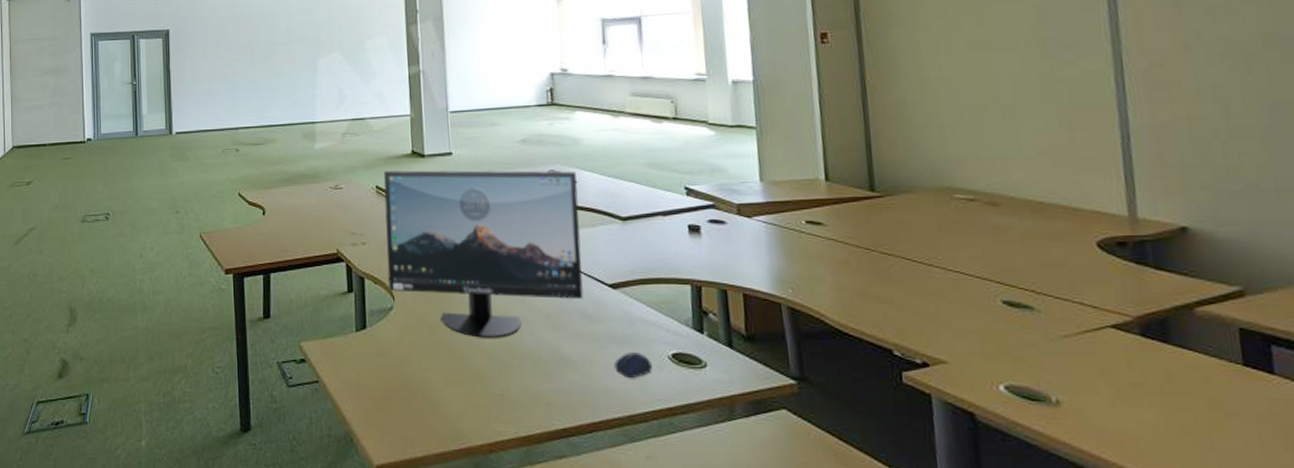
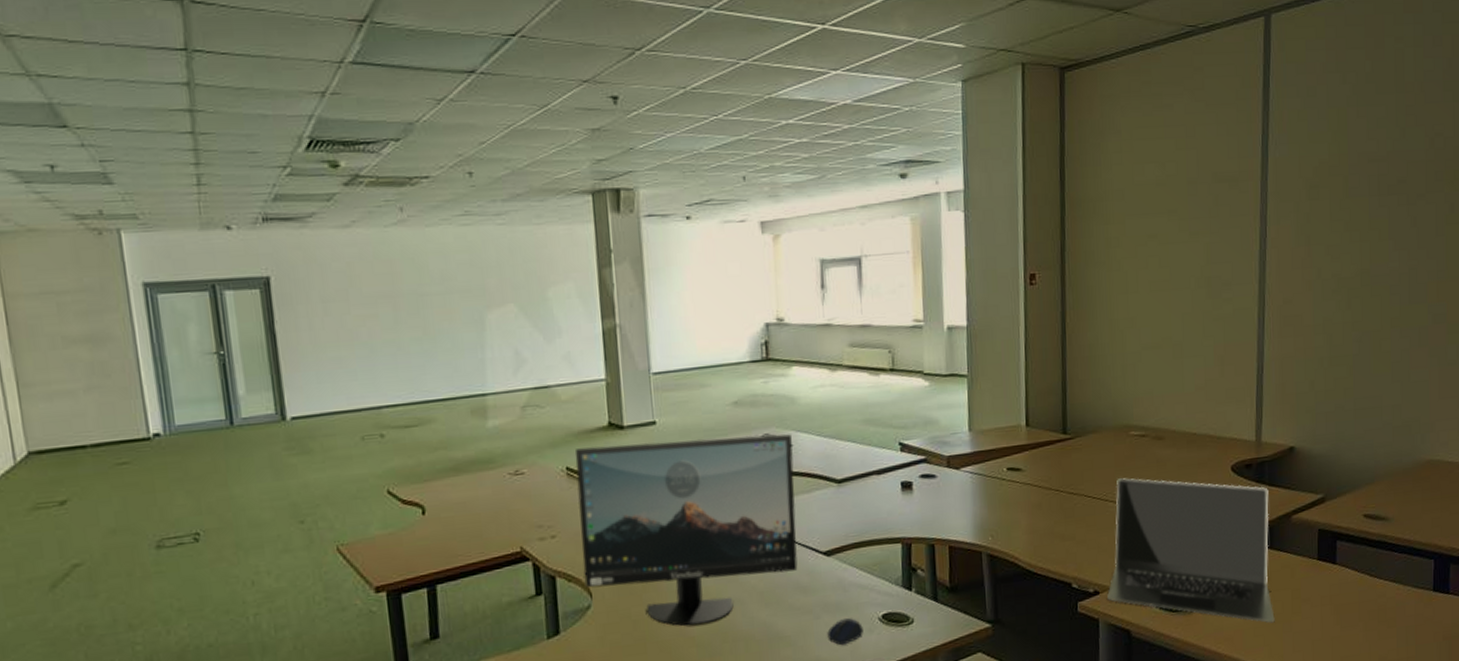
laptop: none [940,243,1186,434] -> present [1107,478,1275,623]

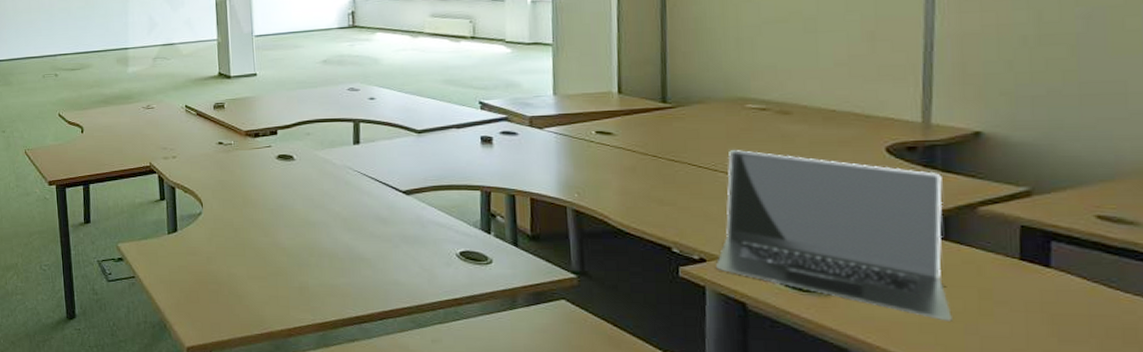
monitor: present [574,434,798,626] -> none [192,88,379,239]
computer mouse: present [827,618,863,645] -> none [405,251,441,273]

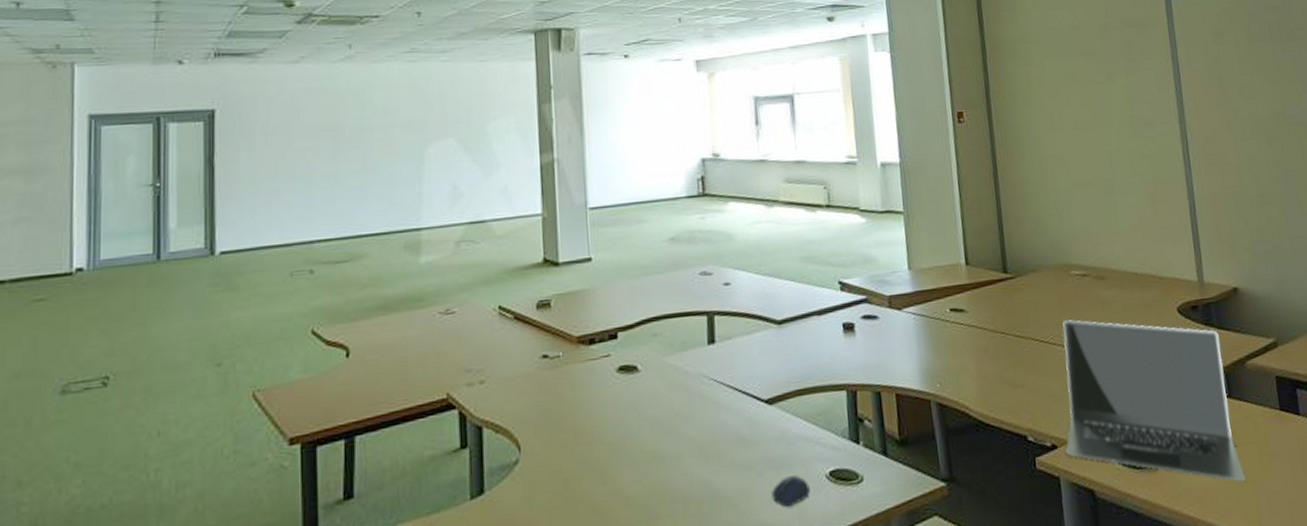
computer mouse: none [405,251,441,273] -> present [771,475,810,507]

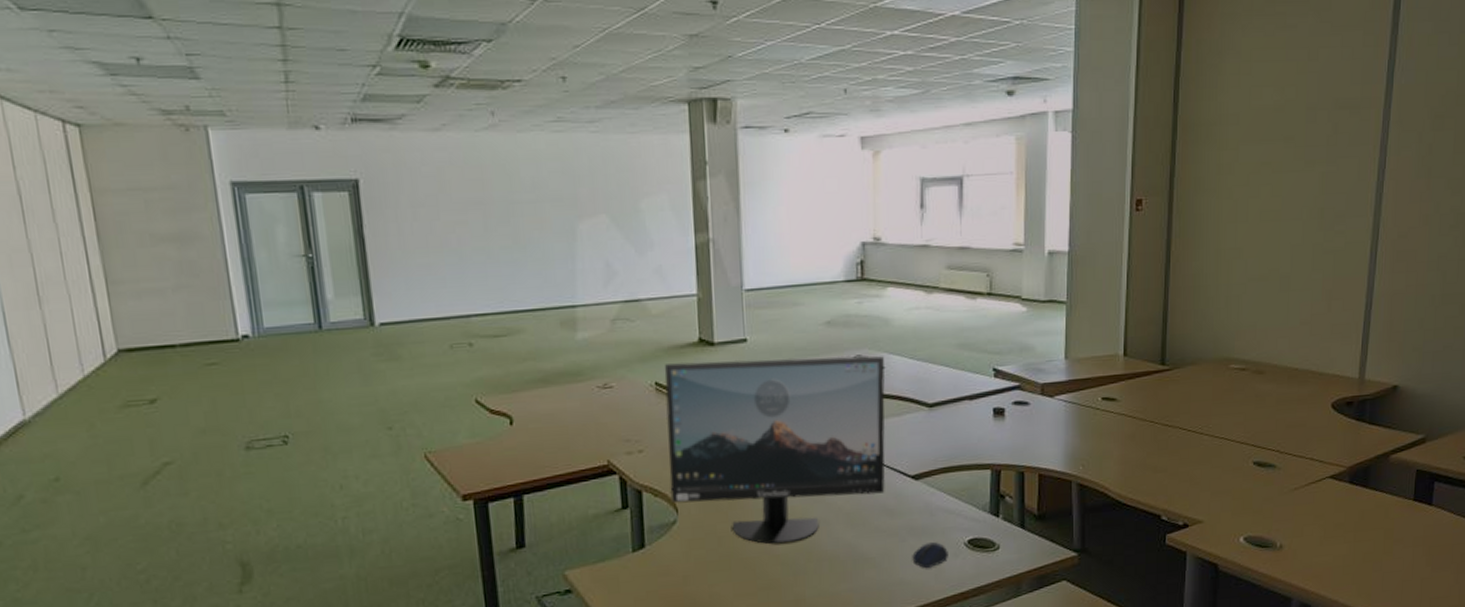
monitor: none [508,272,739,485] -> present [664,355,885,545]
laptop: present [1062,320,1246,483] -> none [1197,411,1368,562]

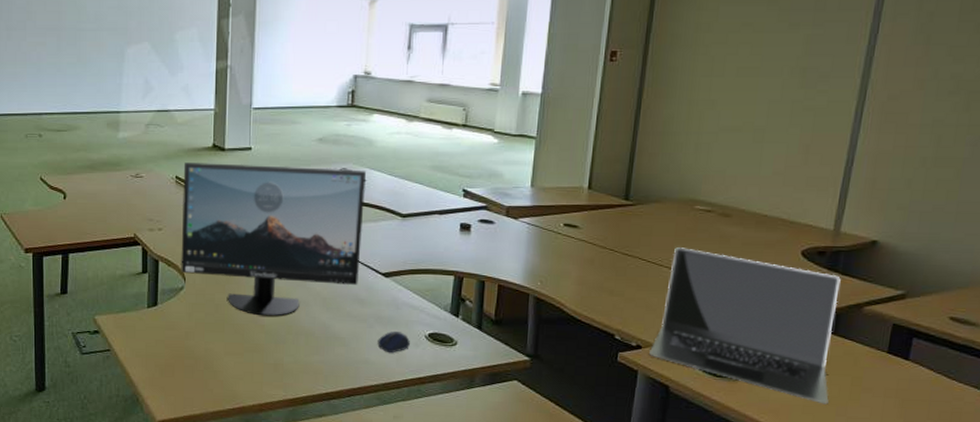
laptop: none [1197,411,1368,562] -> present [649,247,841,405]

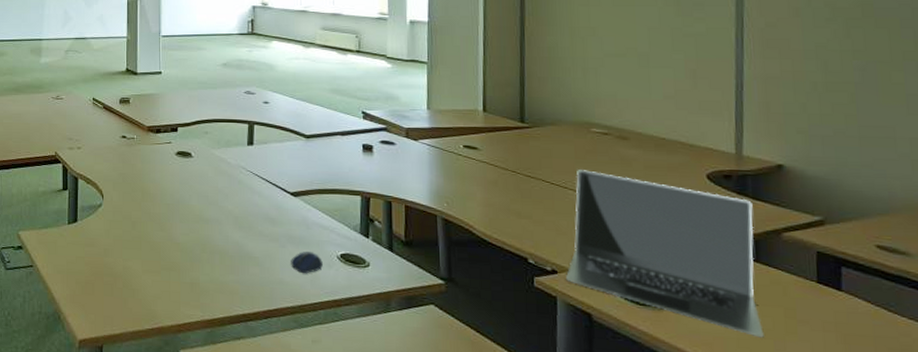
monitor: present [181,162,366,317] -> none [99,85,269,235]

